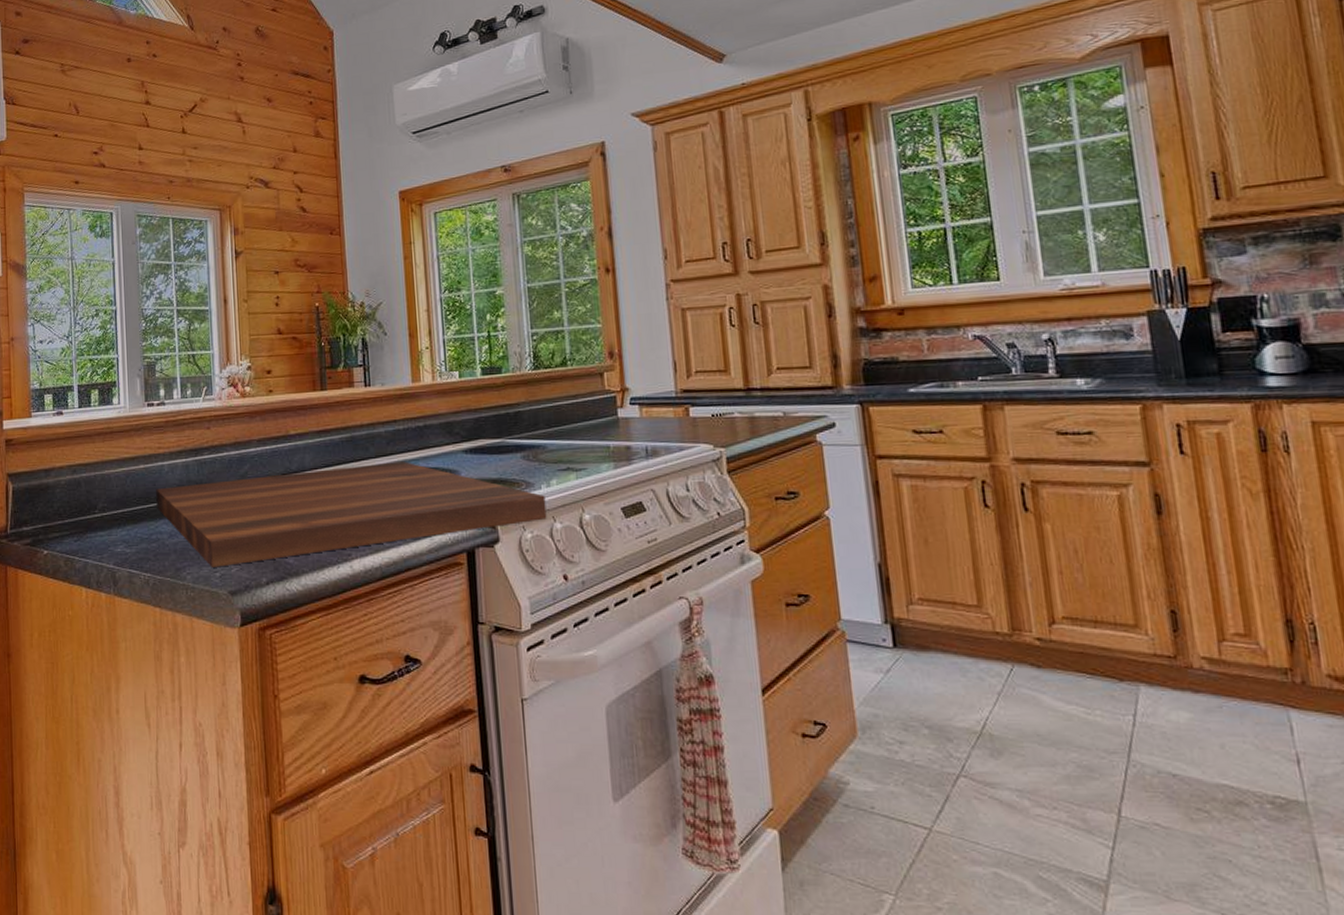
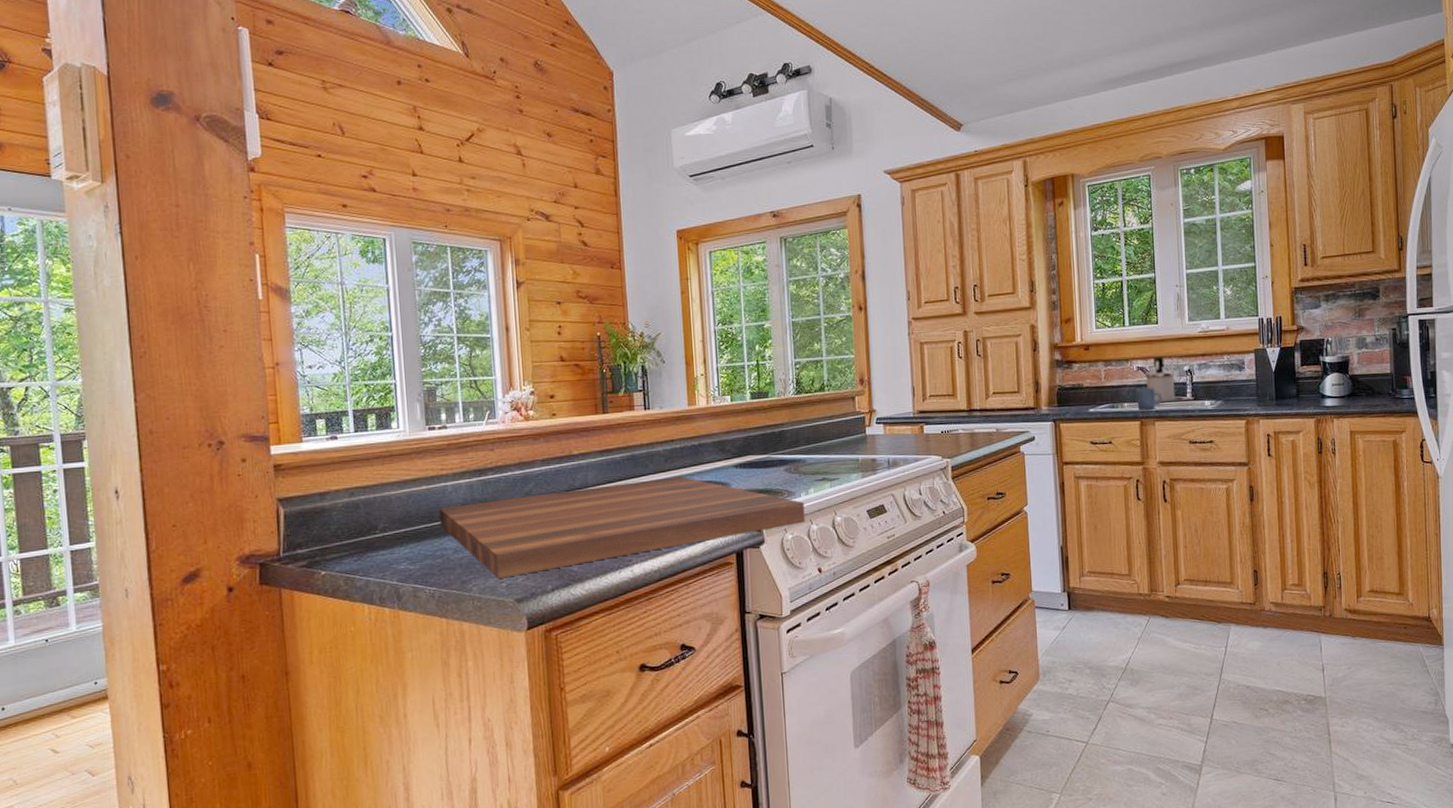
mug: none [972,362,1013,392] -> present [1135,388,1163,411]
soap dispenser: none [985,322,1032,382] -> present [1145,357,1176,403]

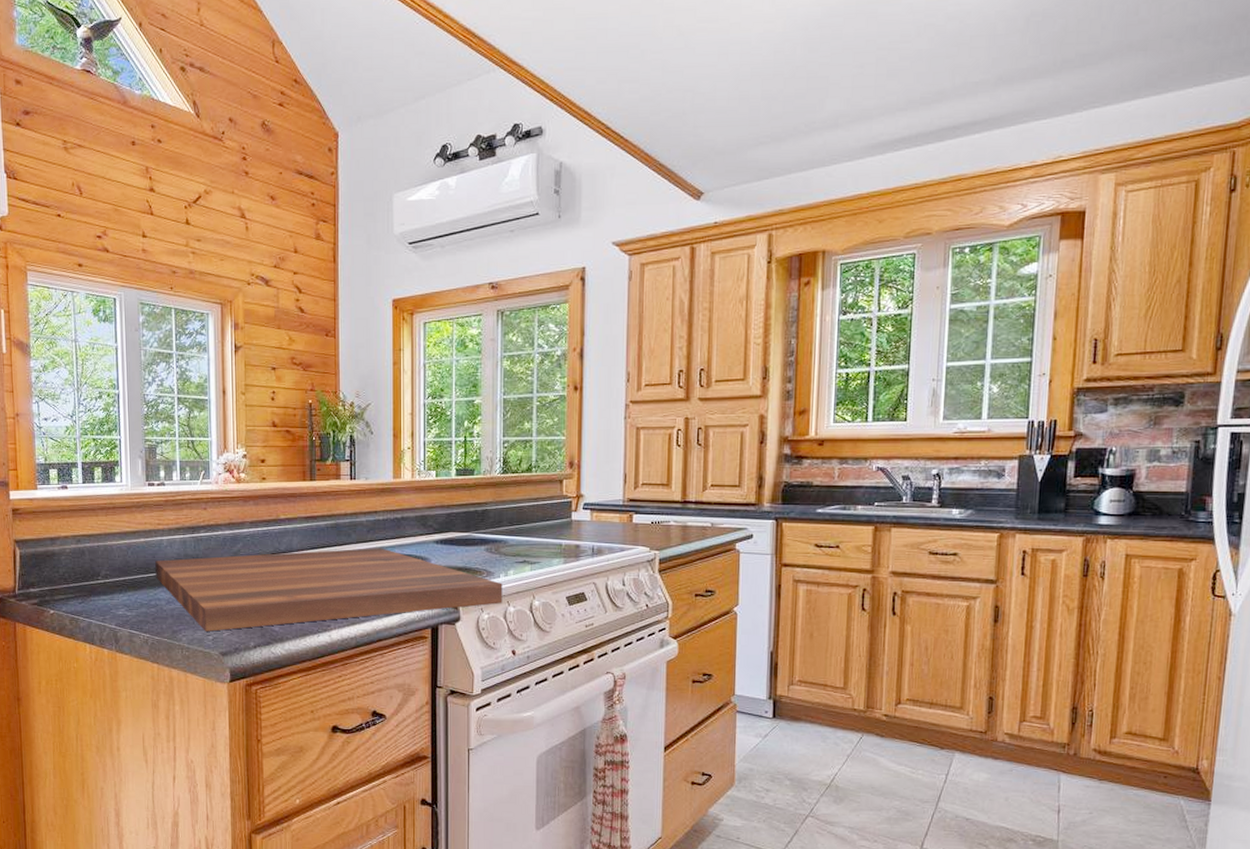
mug: present [1135,388,1163,411] -> none [872,491,903,516]
soap dispenser: present [1145,357,1176,403] -> none [885,458,920,508]

